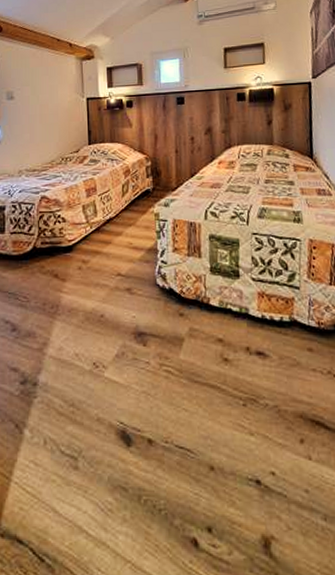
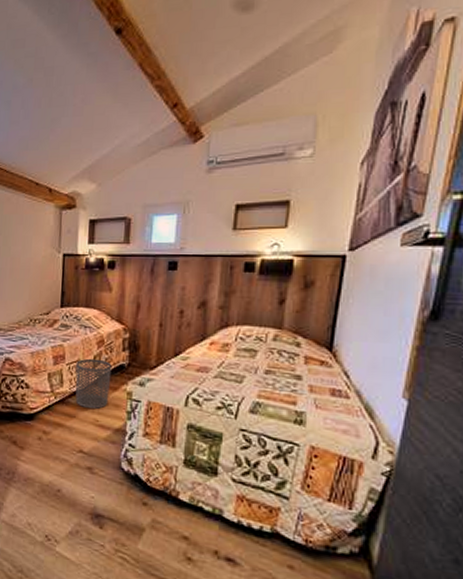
waste bin: none [107,187,140,233] -> present [75,358,112,409]

